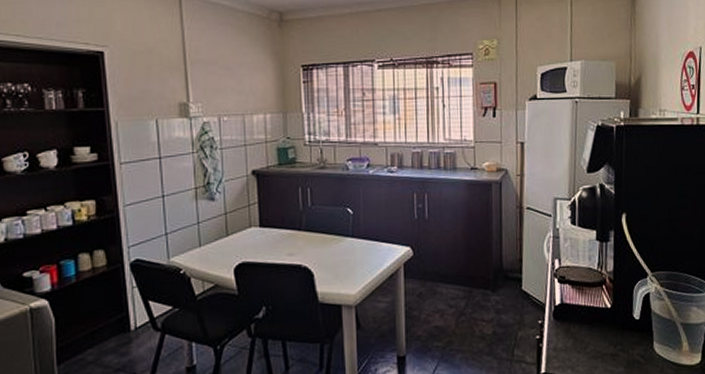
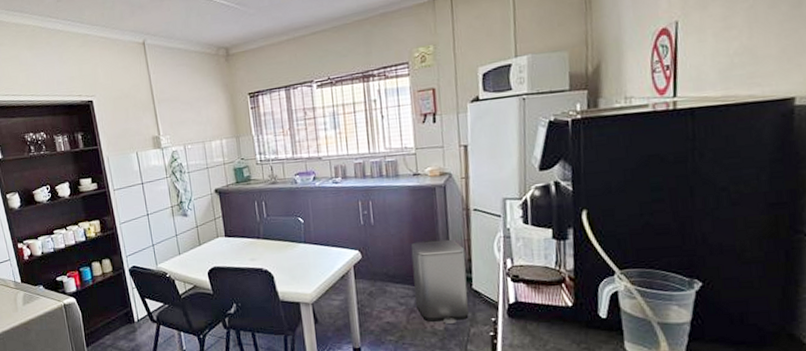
pedal bin: none [464,237,517,328] -> present [410,239,469,325]

